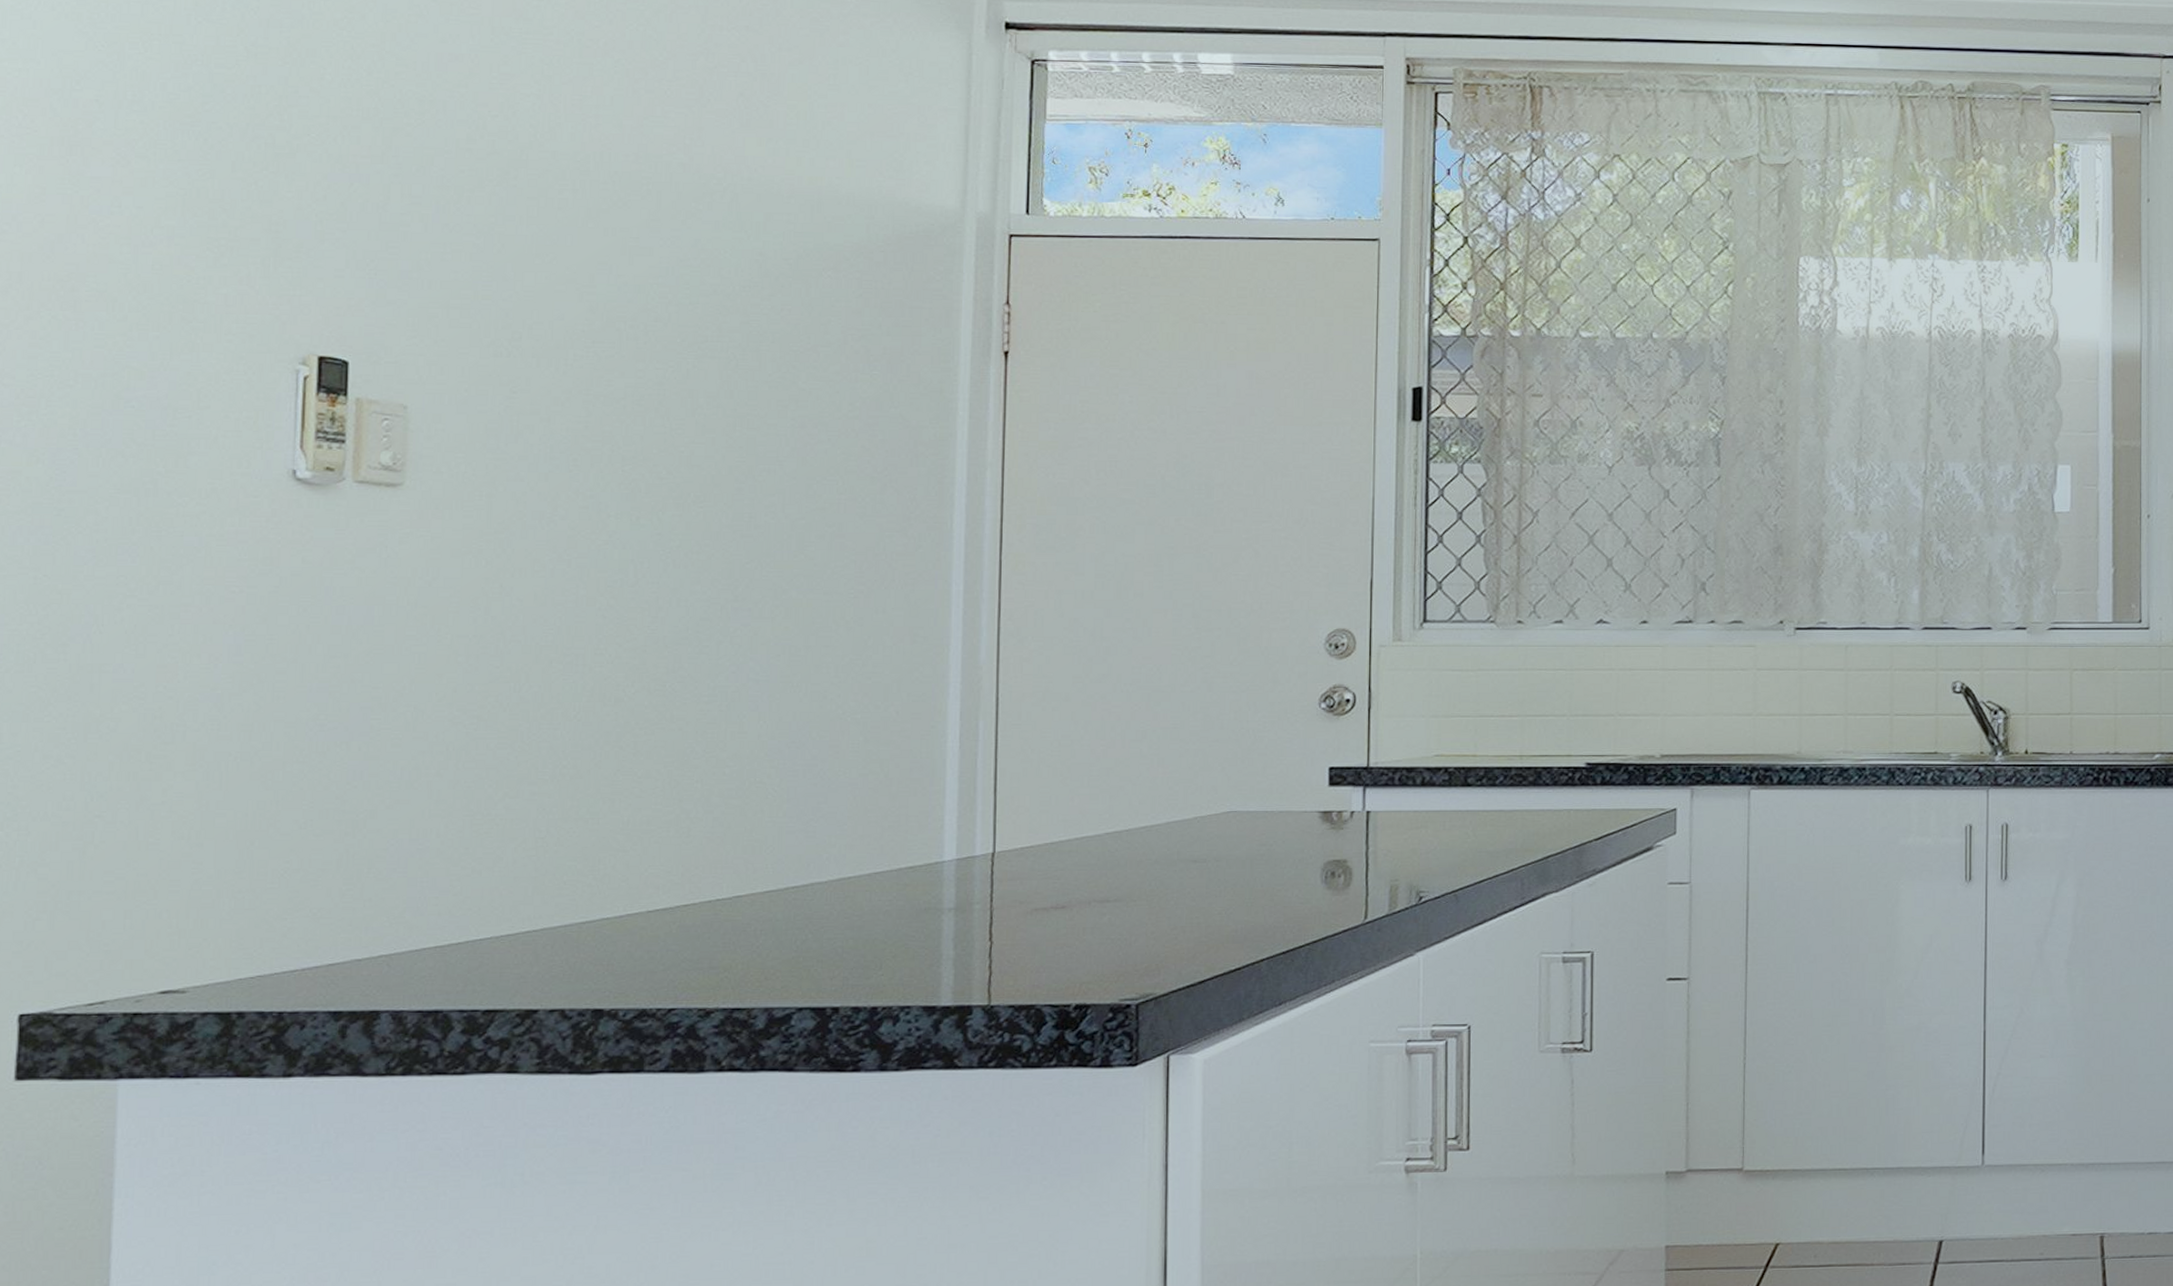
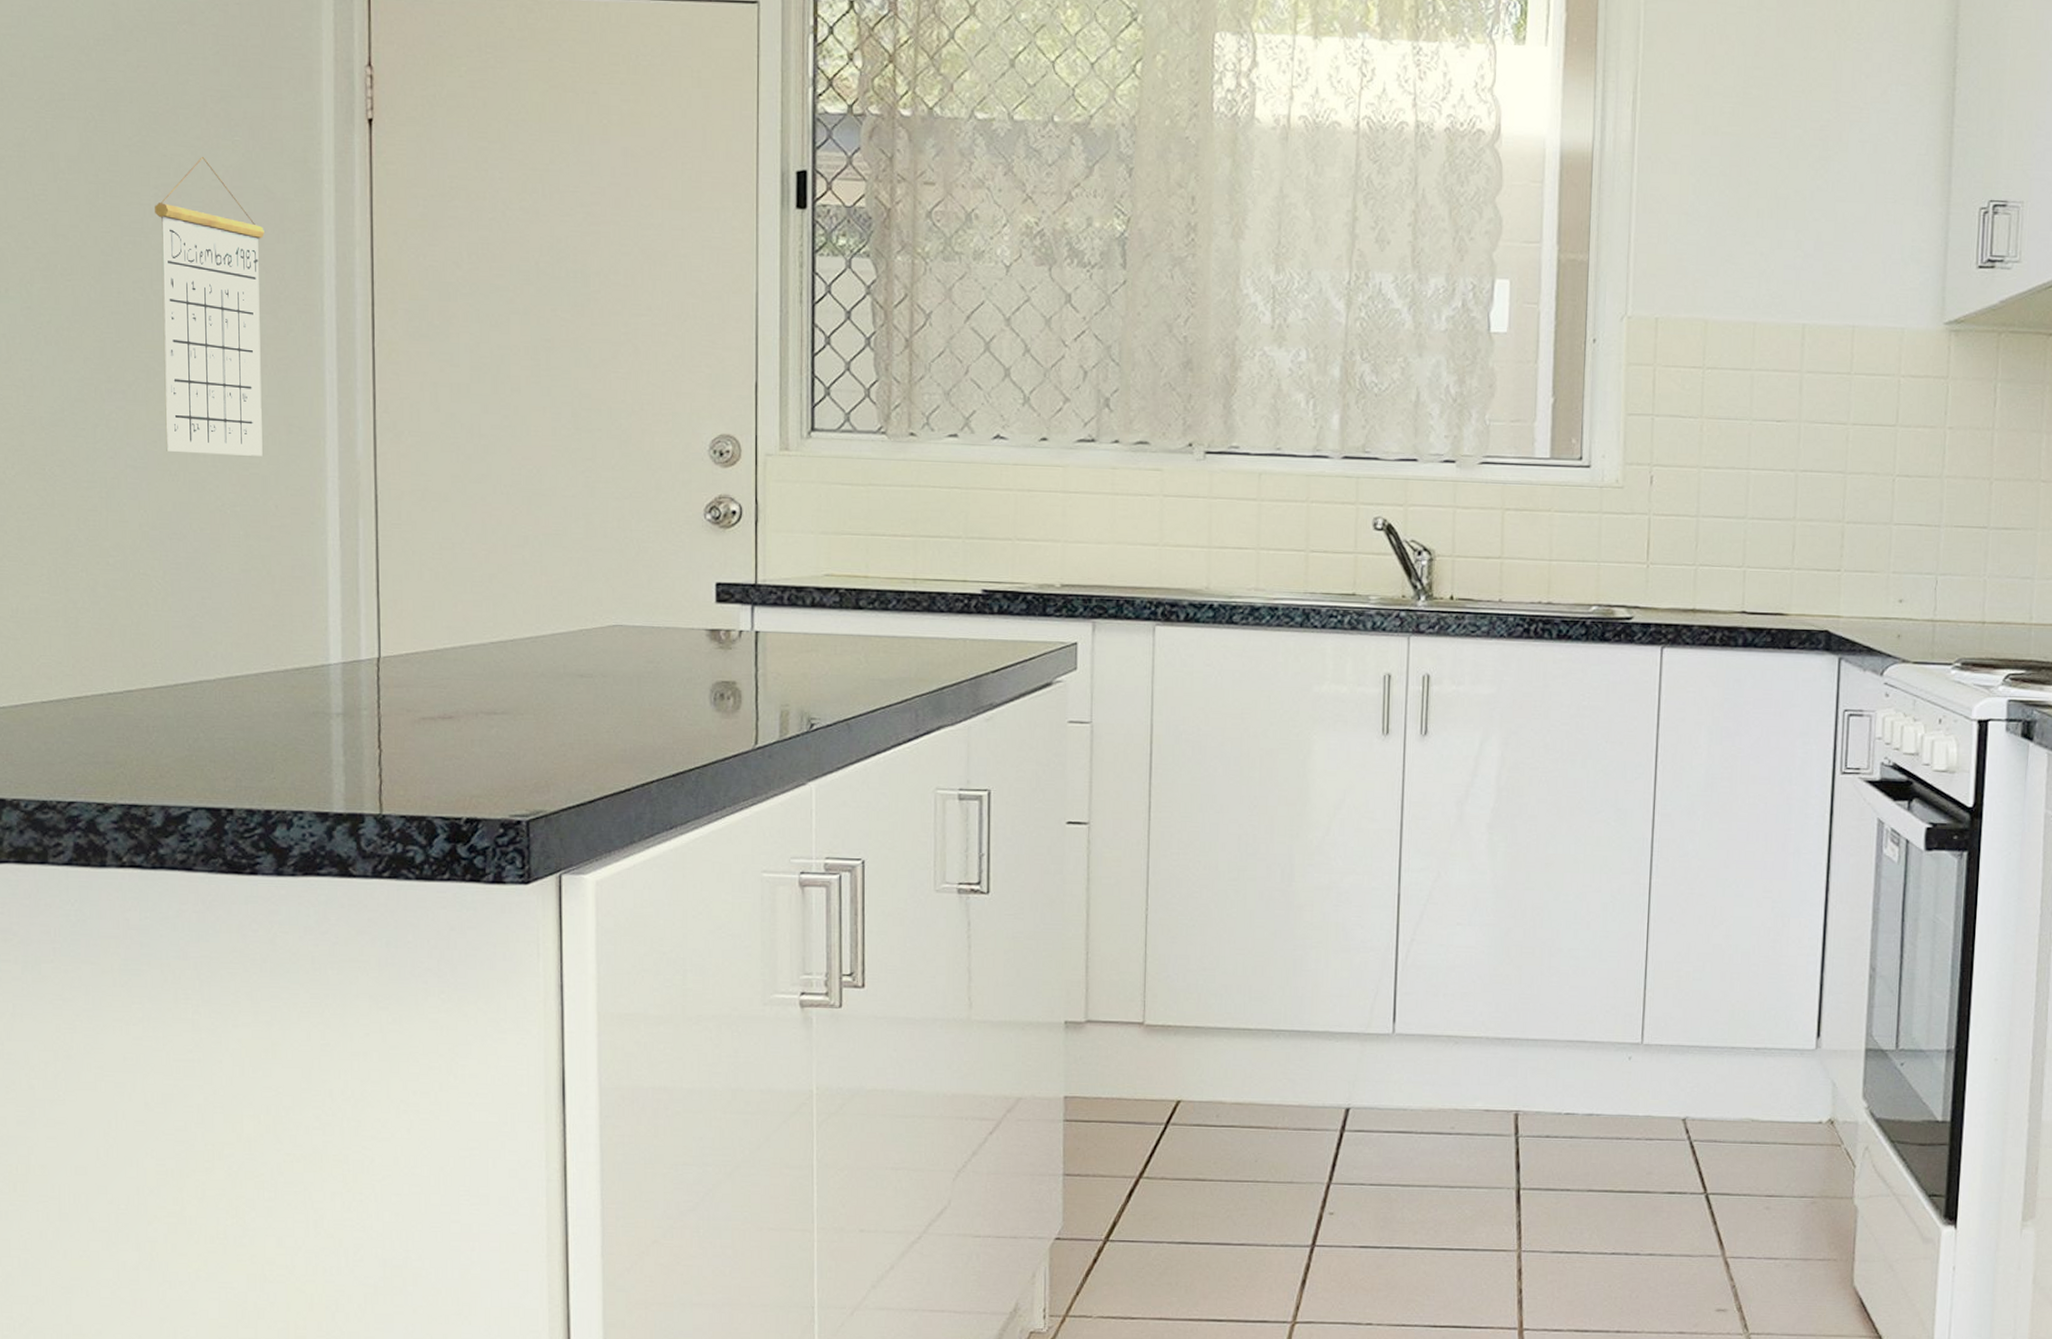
calendar: none [789,389,898,666] -> present [155,156,264,456]

